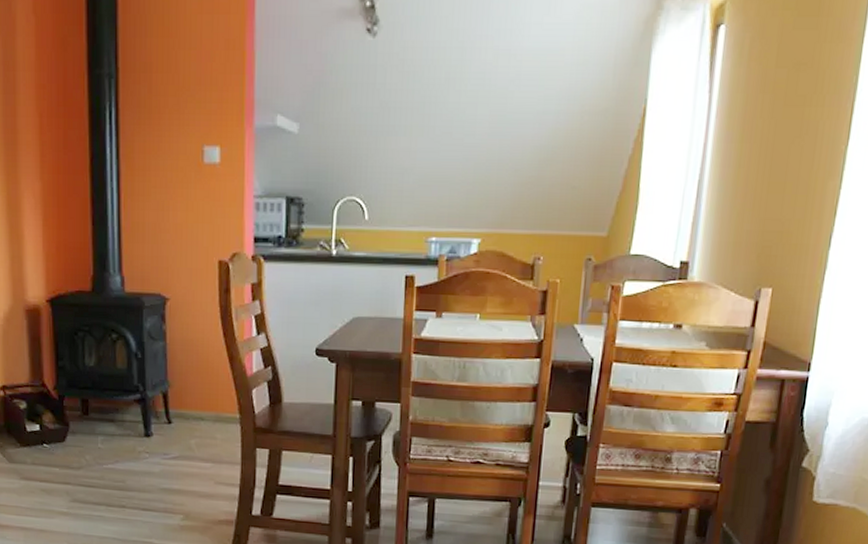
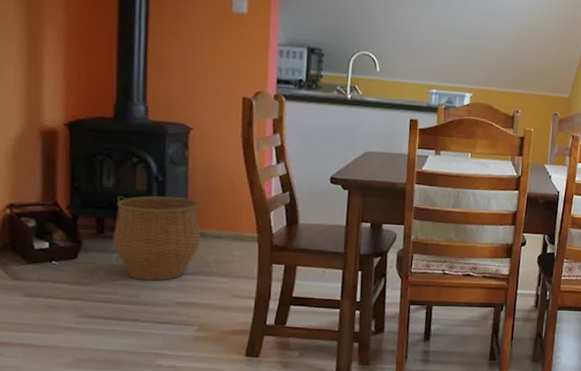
basket: none [97,374,183,466] -> present [112,196,202,281]

